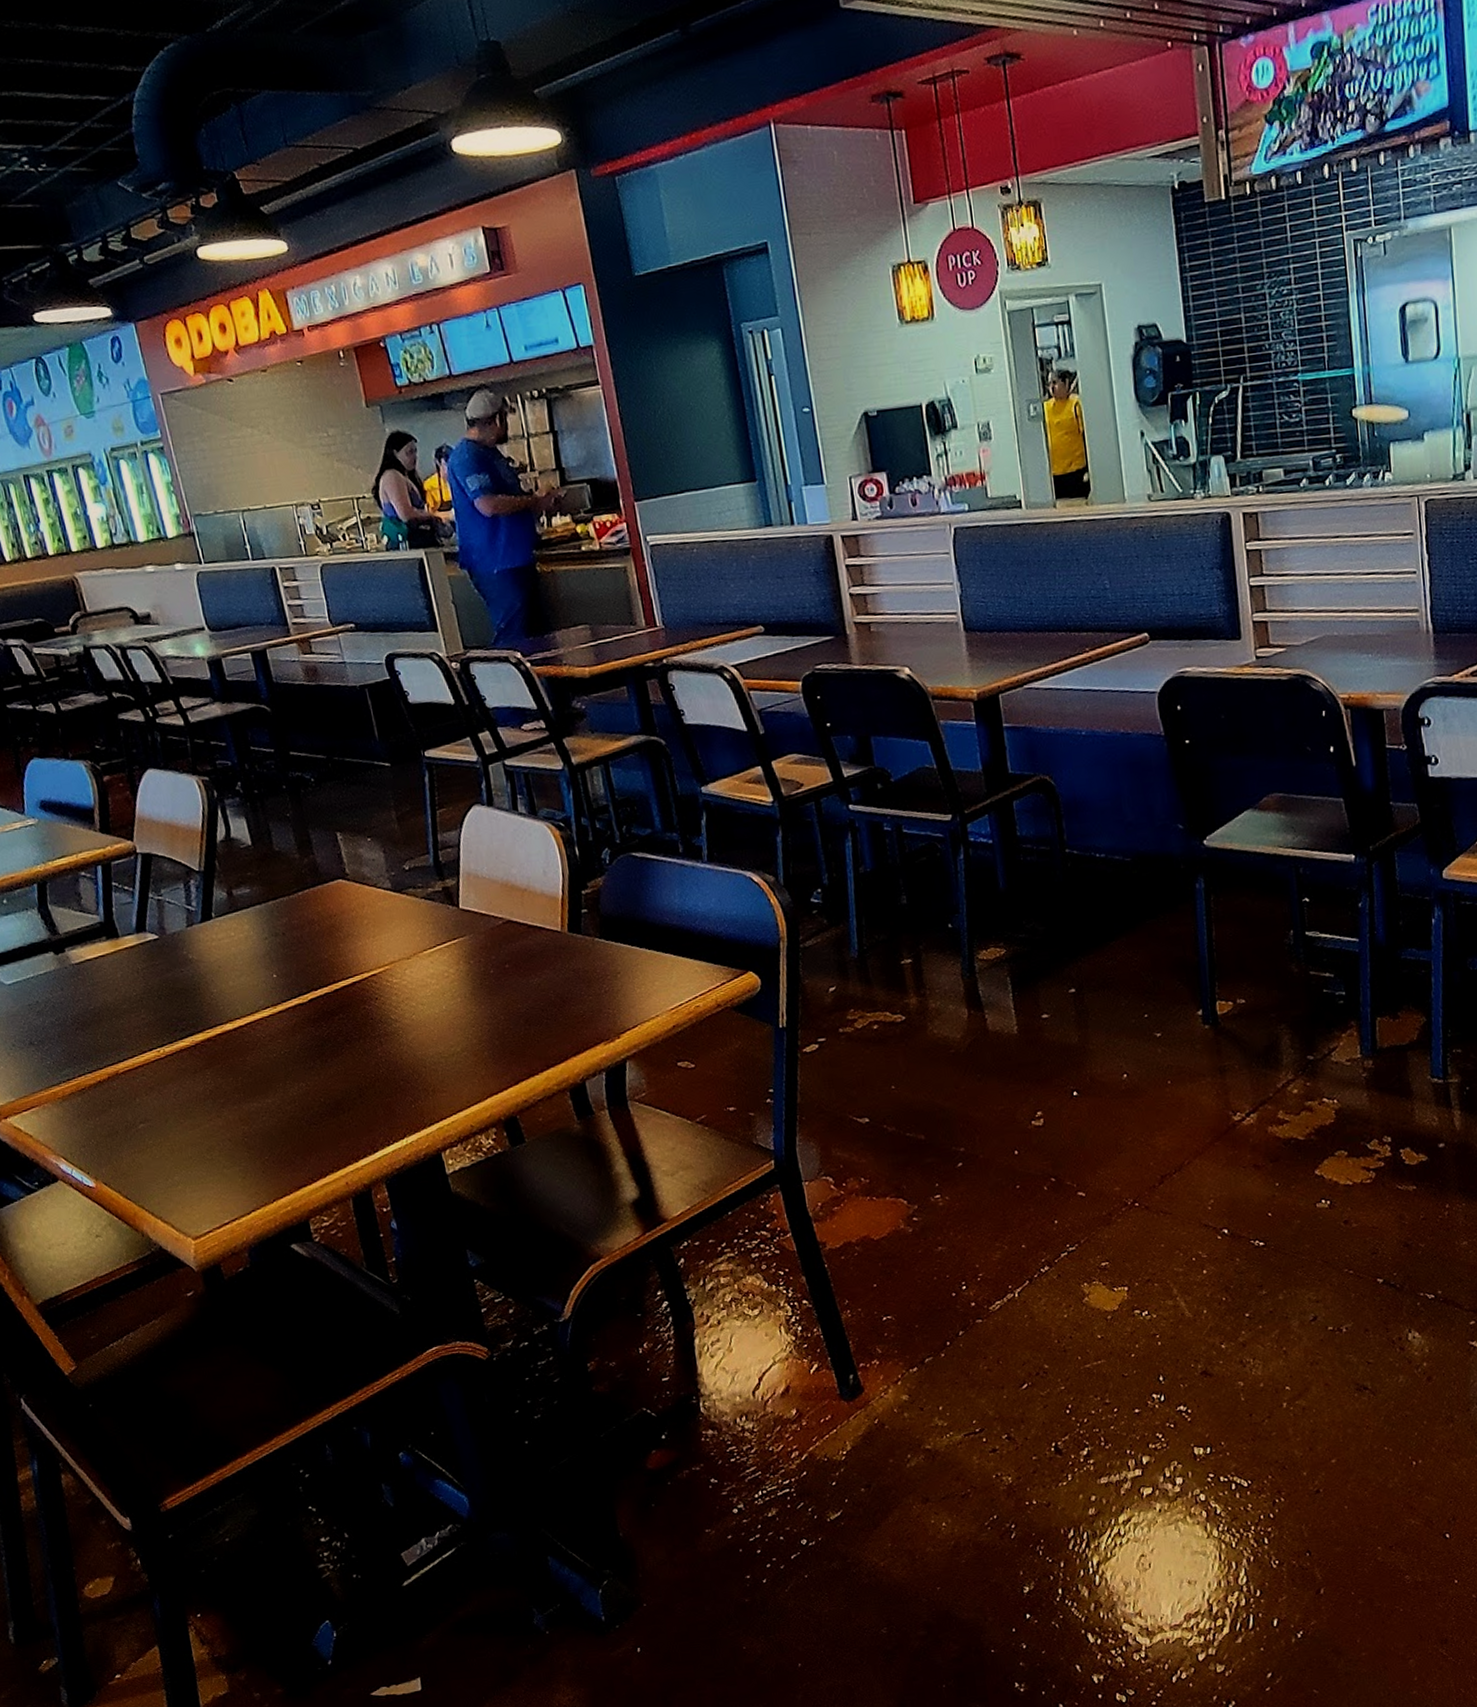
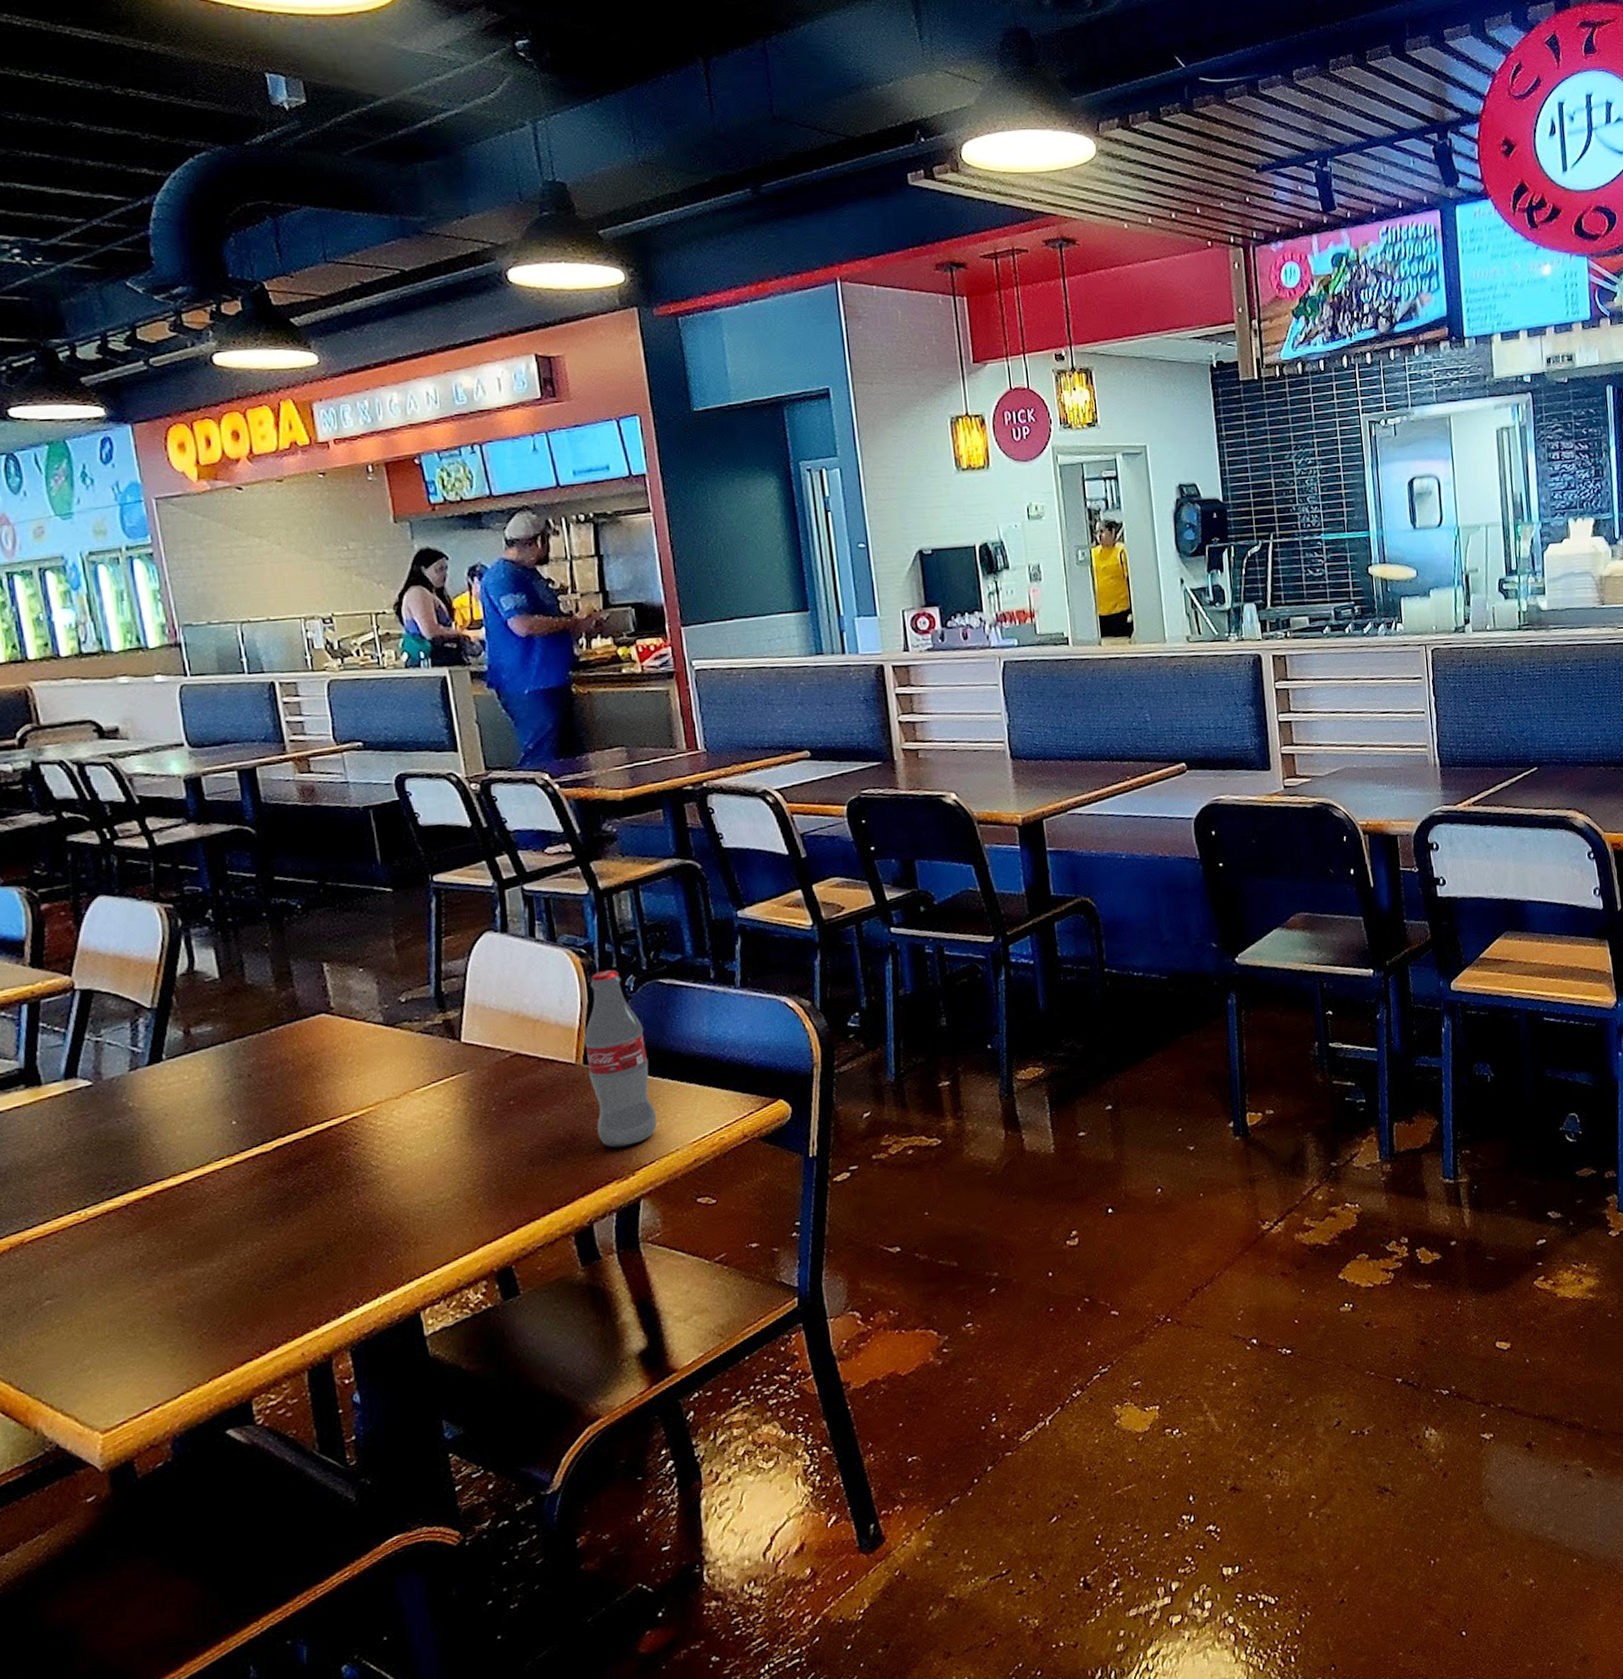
soda bottle: none [567,842,638,1012] -> present [584,969,658,1148]

